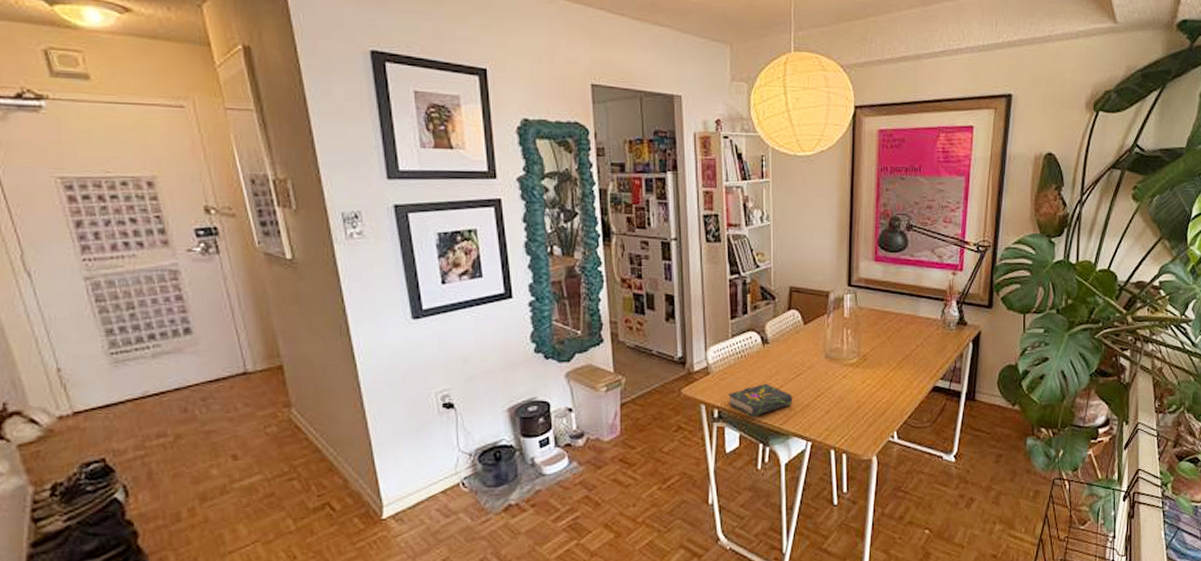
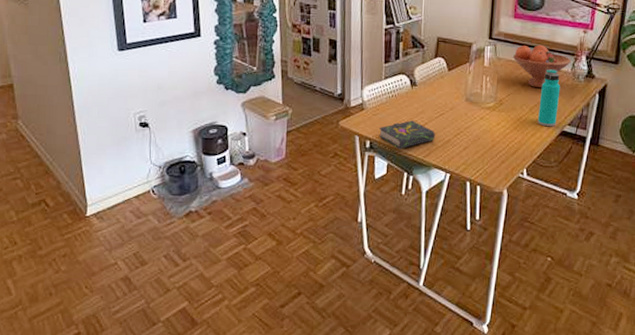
fruit bowl: none [876,290,941,338] -> present [513,44,571,87]
water bottle: none [906,317,930,383] -> present [537,69,561,127]

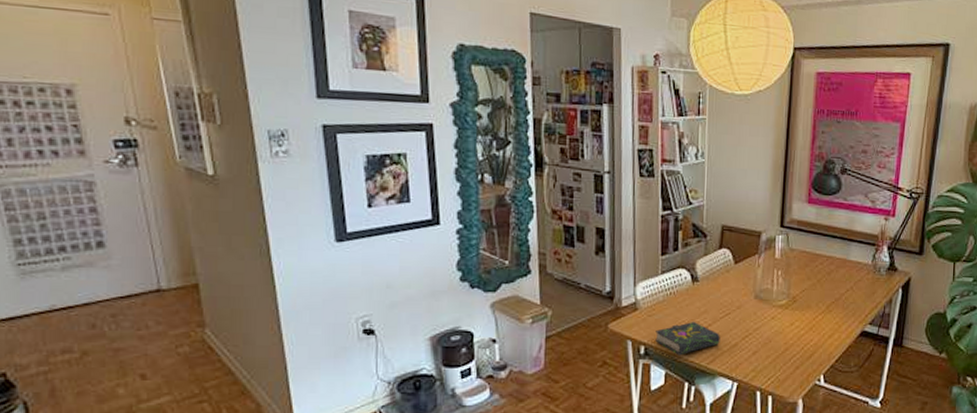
fruit bowl: present [513,44,571,87] -> none [807,233,872,282]
water bottle: present [537,69,561,127] -> none [835,261,860,327]

